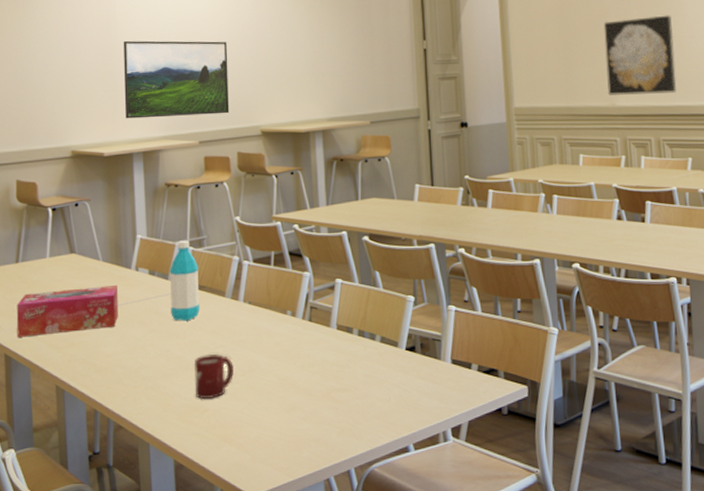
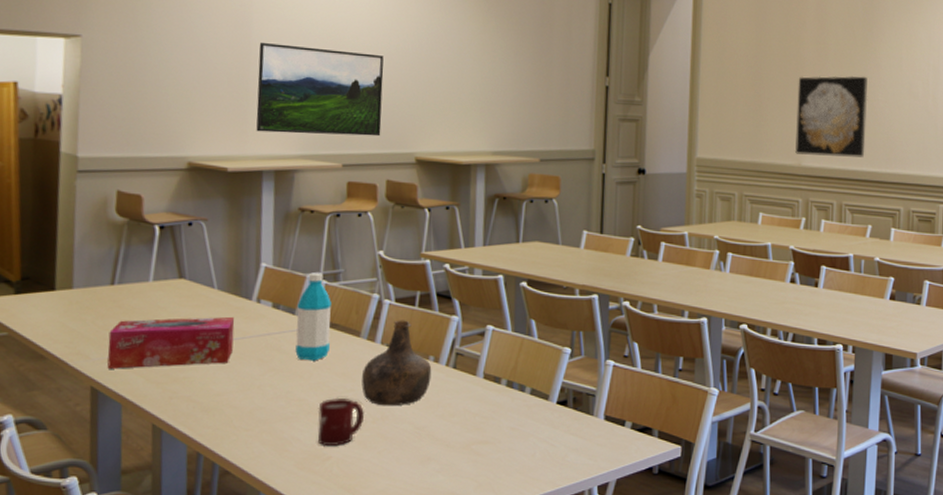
bottle: none [230,279,290,360] -> present [361,320,432,406]

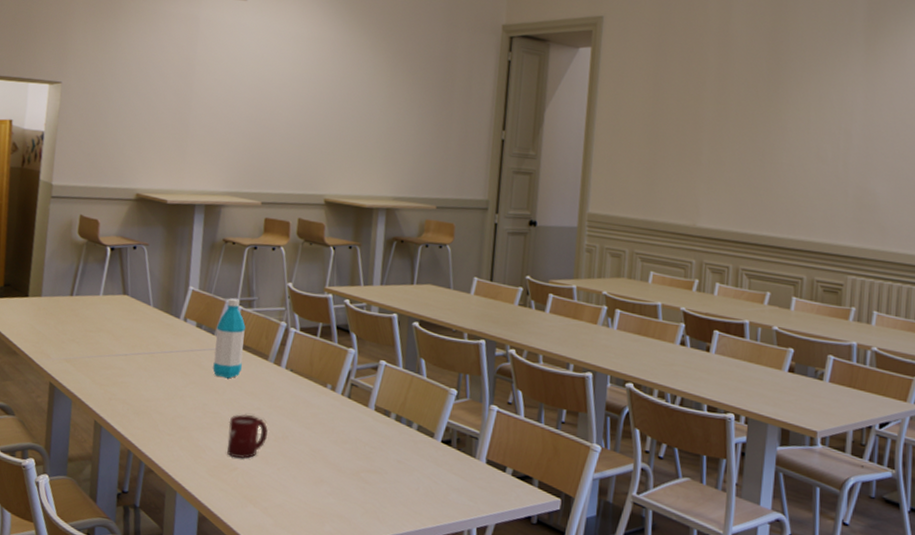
tissue box: present [107,316,235,369] -> none [63,327,165,373]
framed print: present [256,42,384,137] -> none [192,90,302,178]
bottle: present [361,320,432,406] -> none [267,348,329,428]
wall art: present [795,75,868,157] -> none [690,136,771,222]

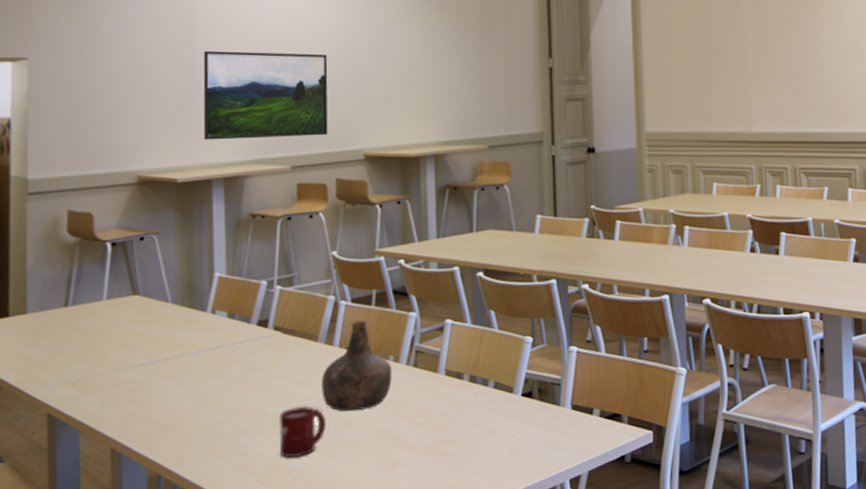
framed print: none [192,90,302,178] -> present [203,50,328,140]
water bottle: present [213,298,246,379] -> none [253,278,288,370]
bottle: none [267,348,329,428] -> present [322,320,392,412]

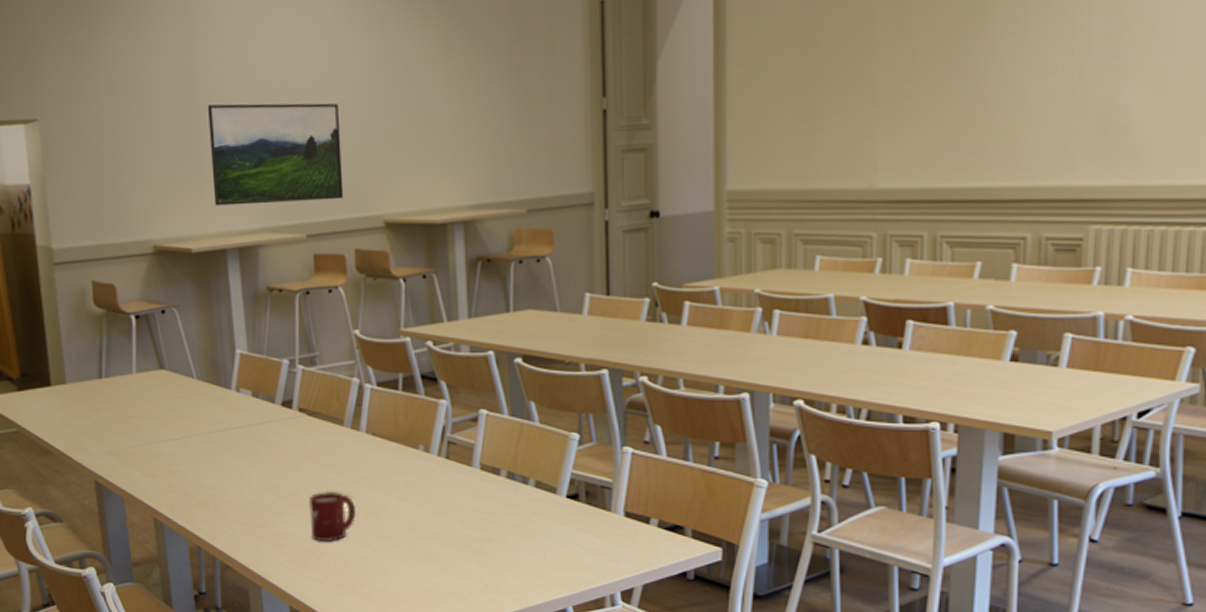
bottle: present [322,320,392,412] -> none [350,406,423,501]

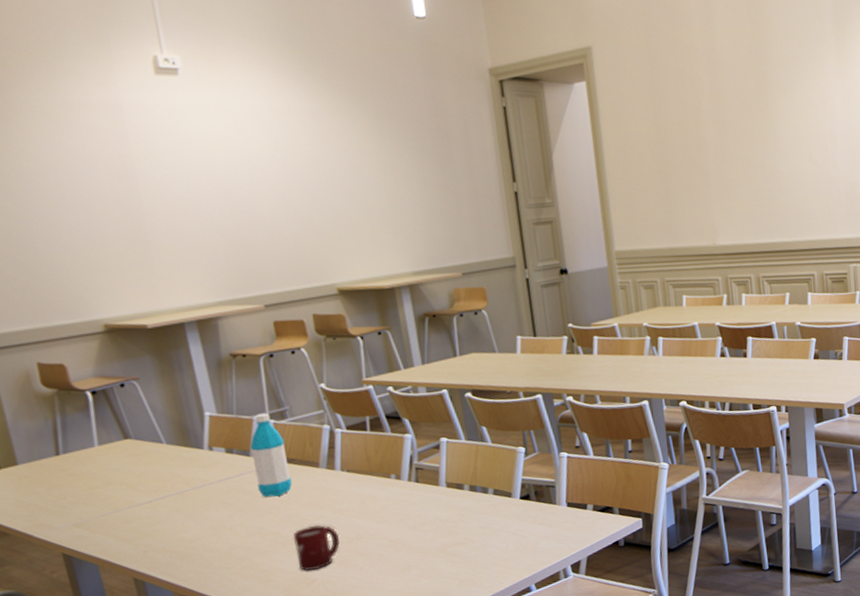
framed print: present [207,103,344,206] -> none [148,189,297,284]
water bottle: none [276,357,313,452] -> present [250,413,292,497]

